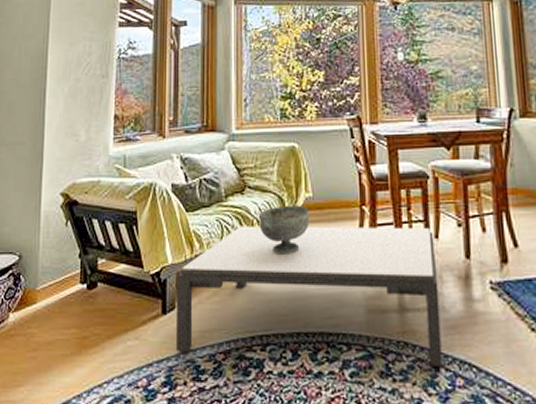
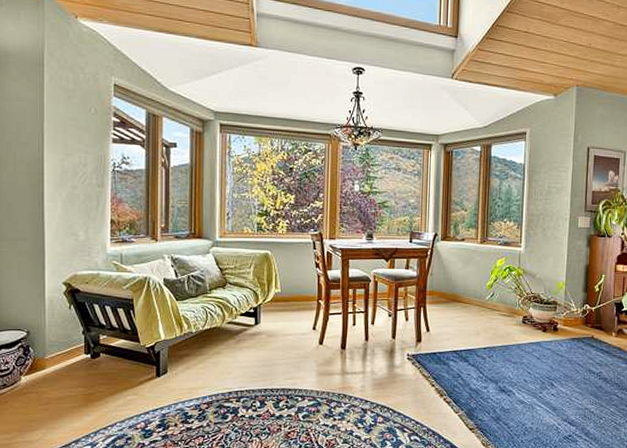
coffee table: present [176,226,443,367] -> none [168,312,371,410]
decorative bowl: present [259,205,310,255] -> none [237,298,278,334]

